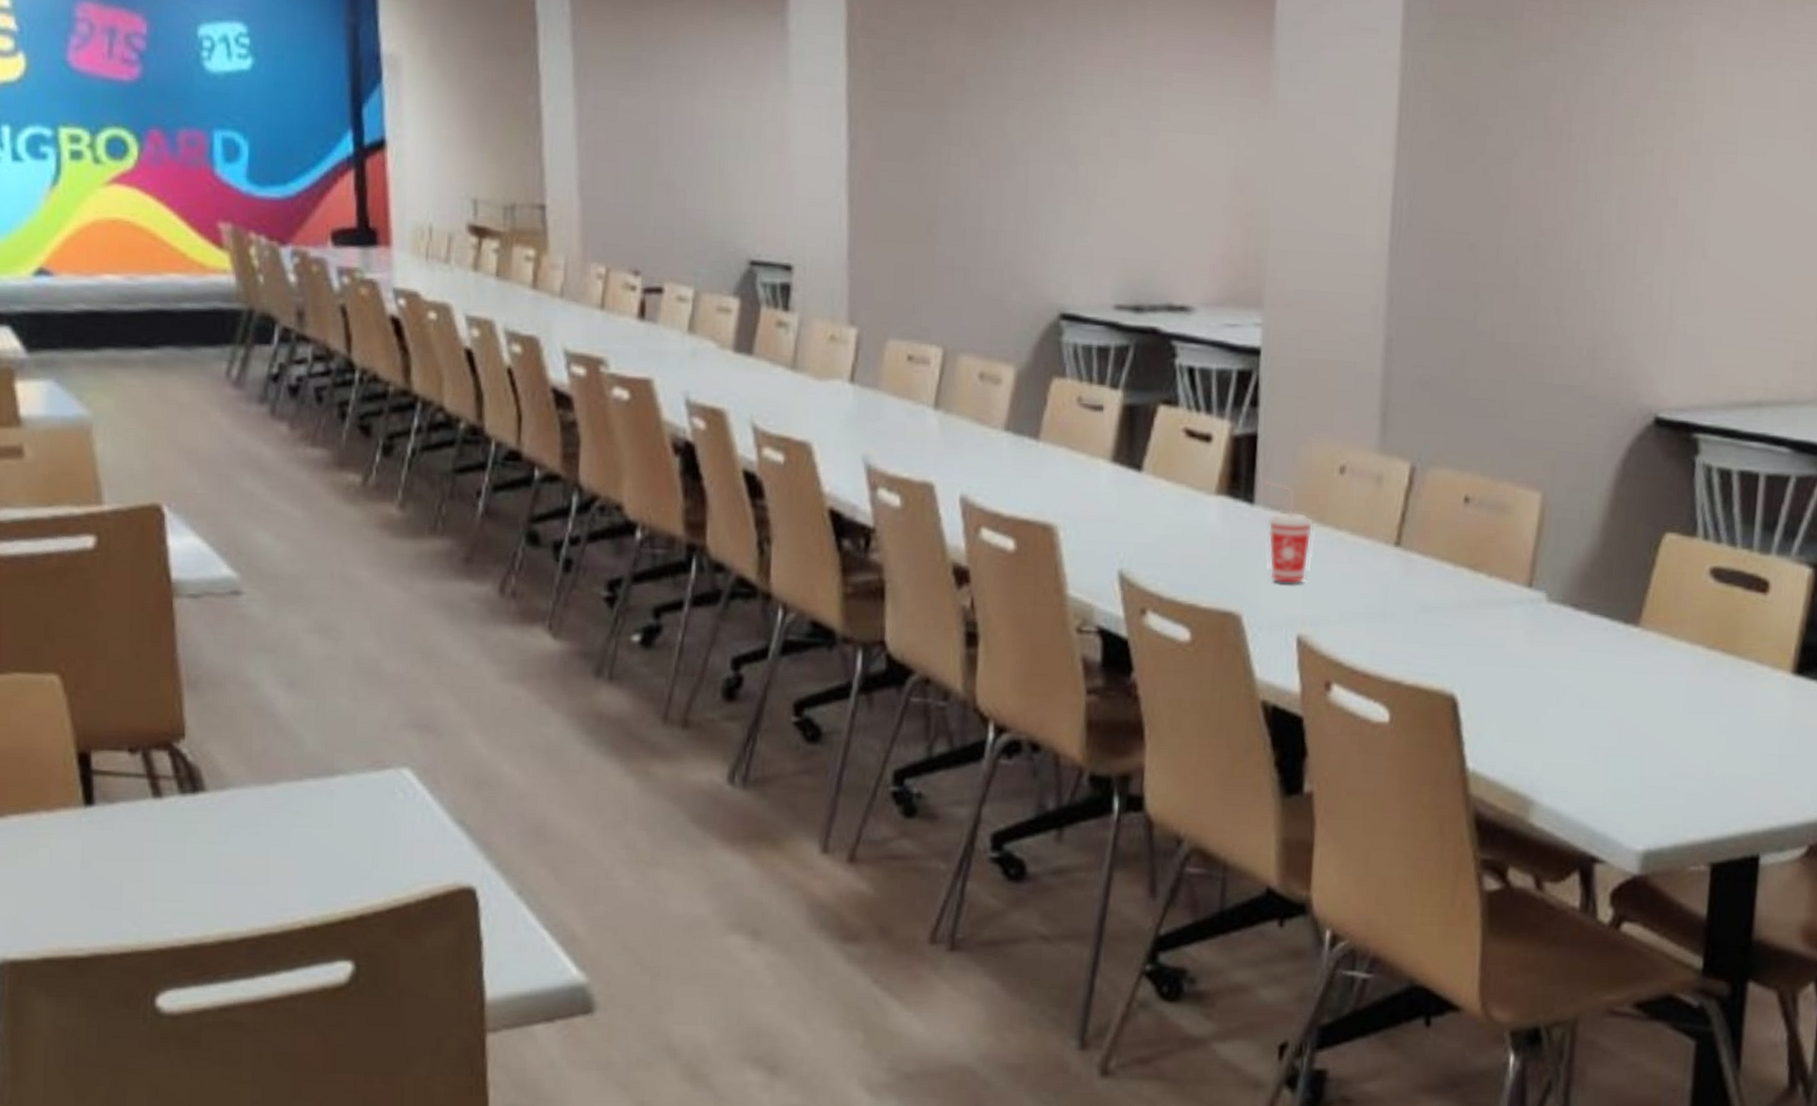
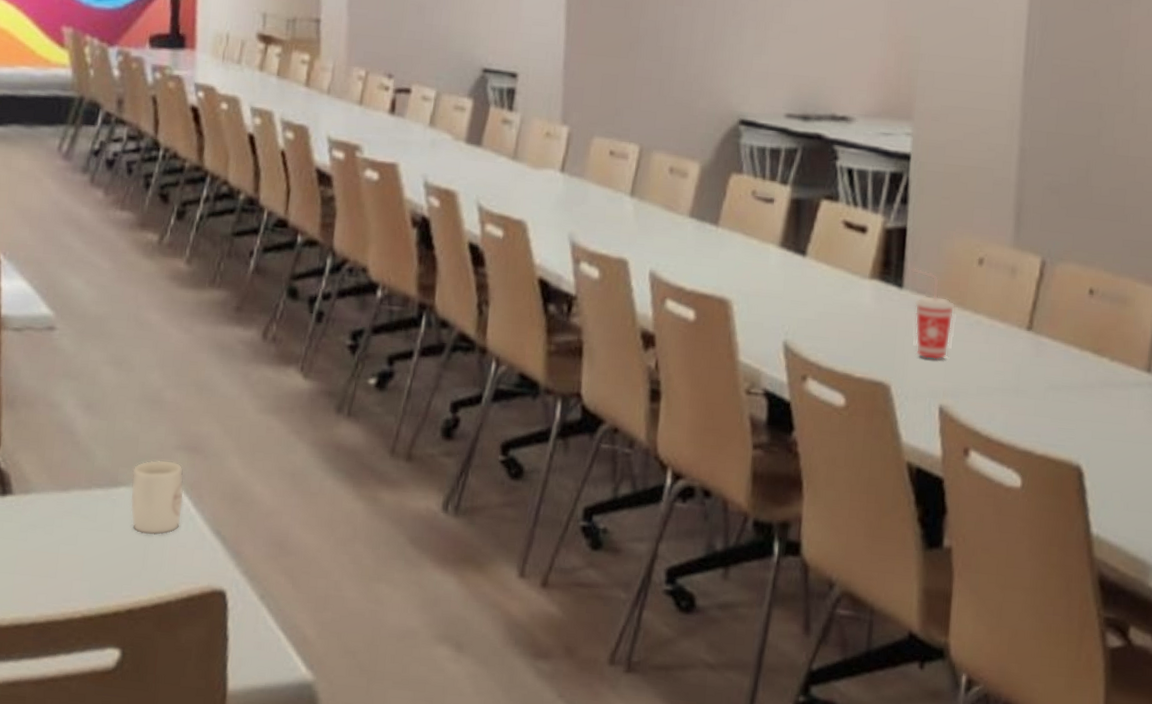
mug: none [350,741,417,830] -> present [130,460,184,536]

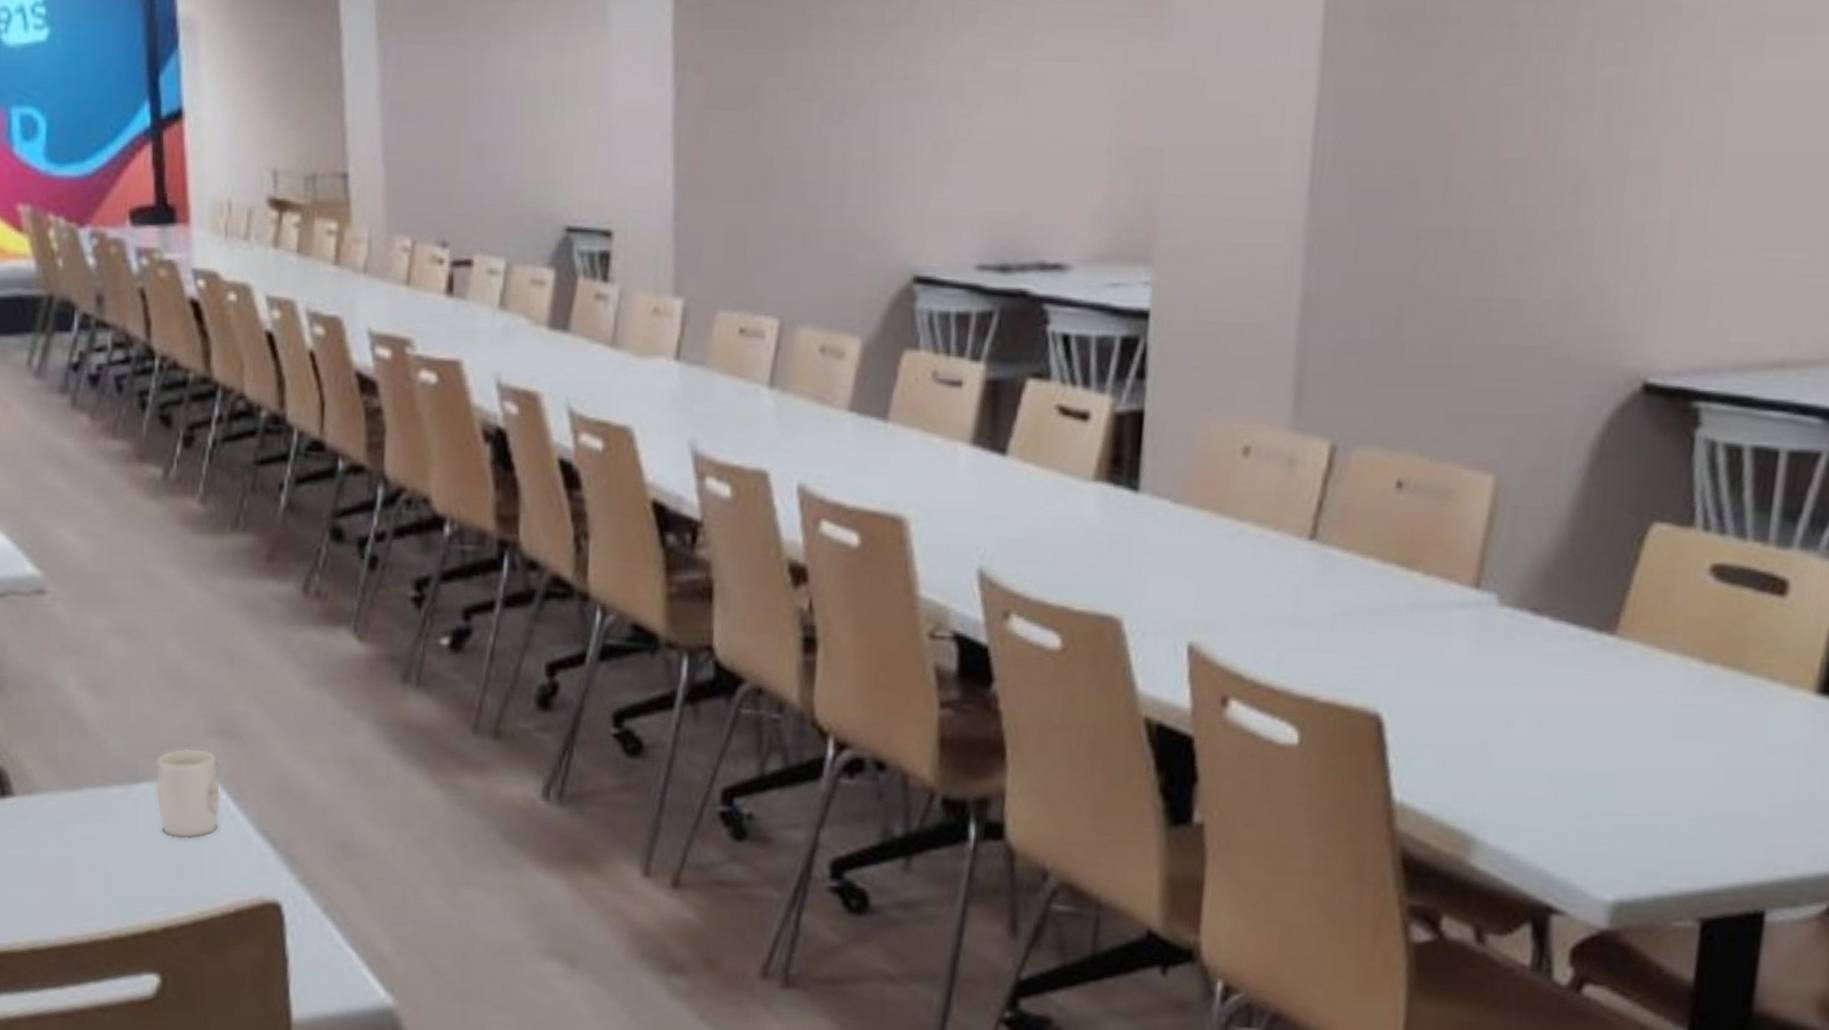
beverage cup: present [910,268,956,360] -> none [1149,463,1212,584]

